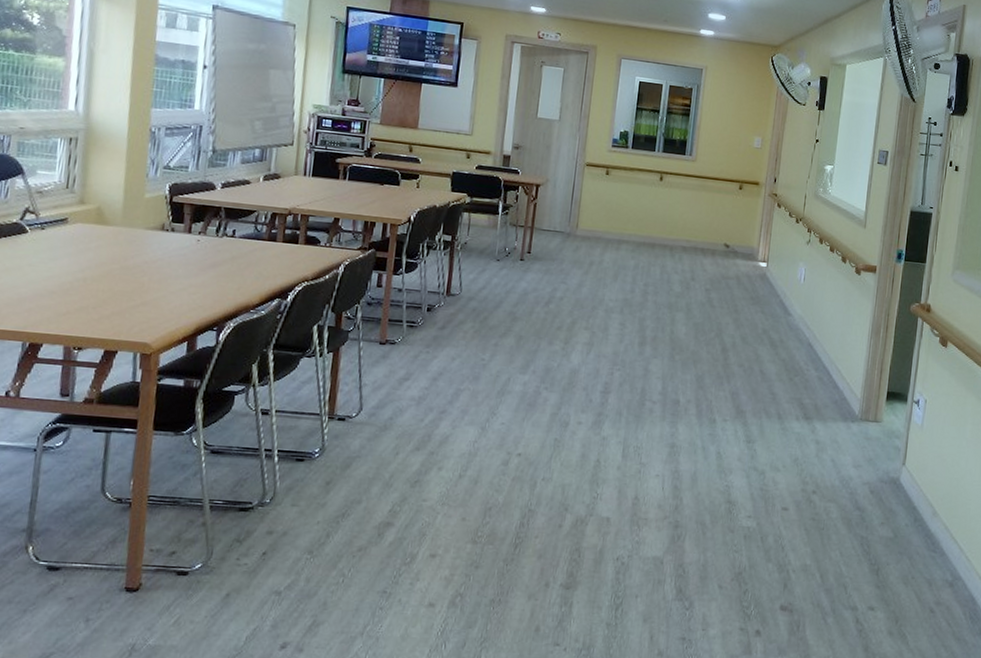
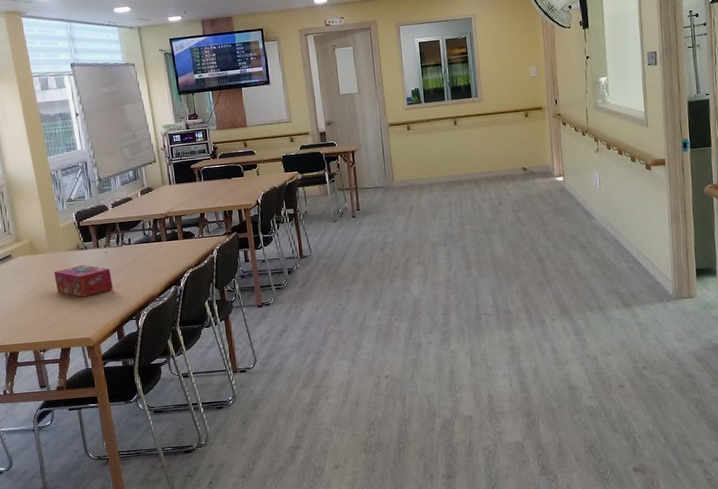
tissue box: none [119,250,199,291] -> present [54,265,113,298]

